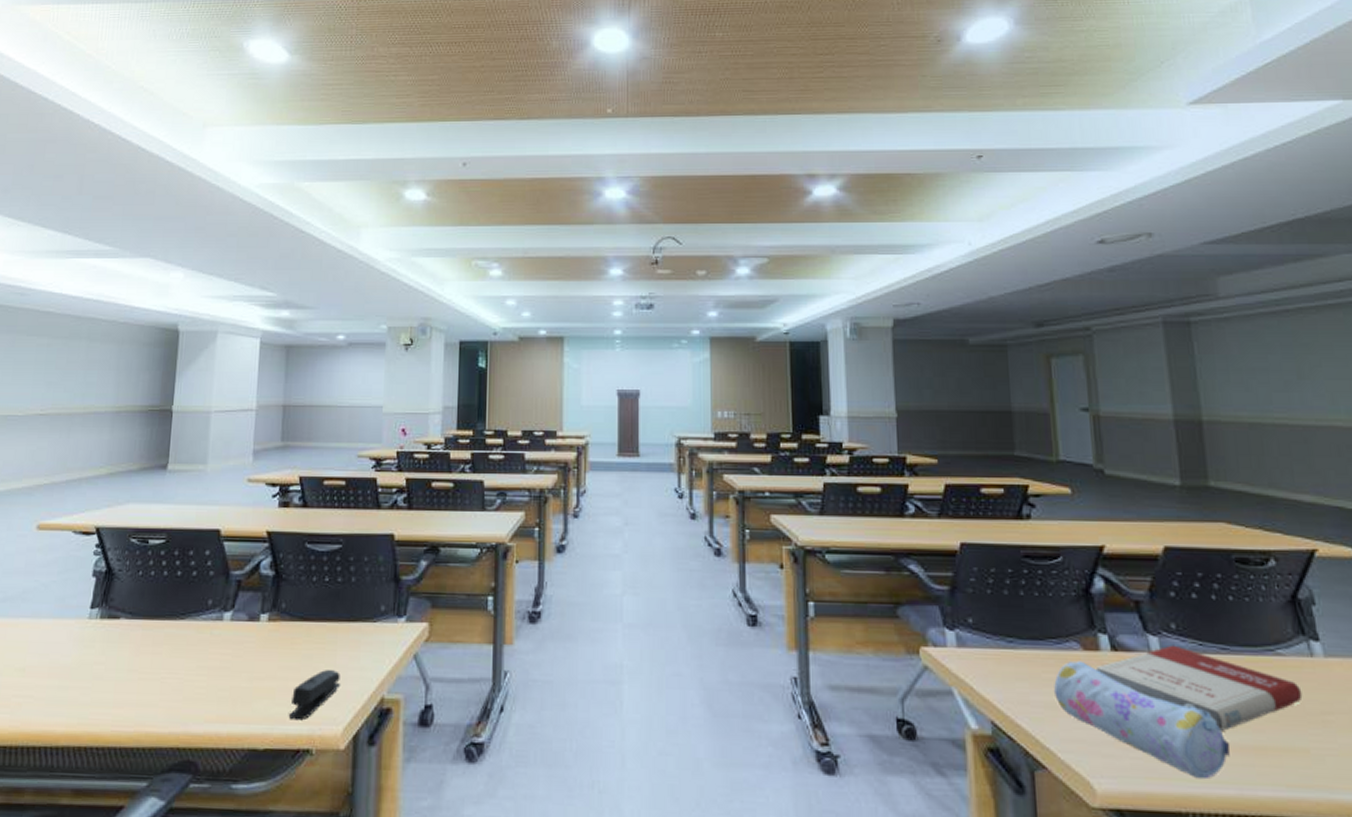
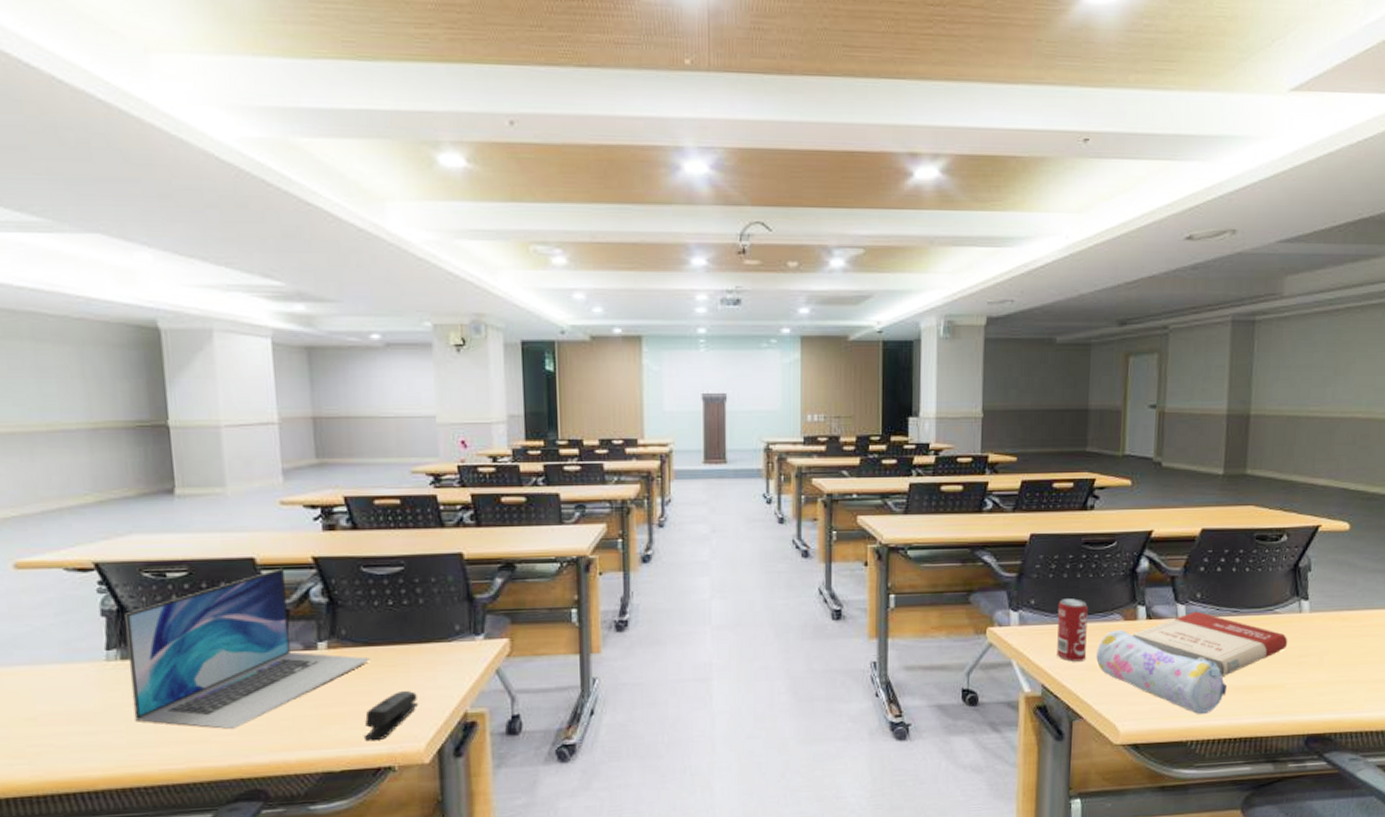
laptop: none [101,540,304,695] -> present [125,567,371,729]
beverage can: none [1000,619,1041,696] -> present [1057,598,1088,662]

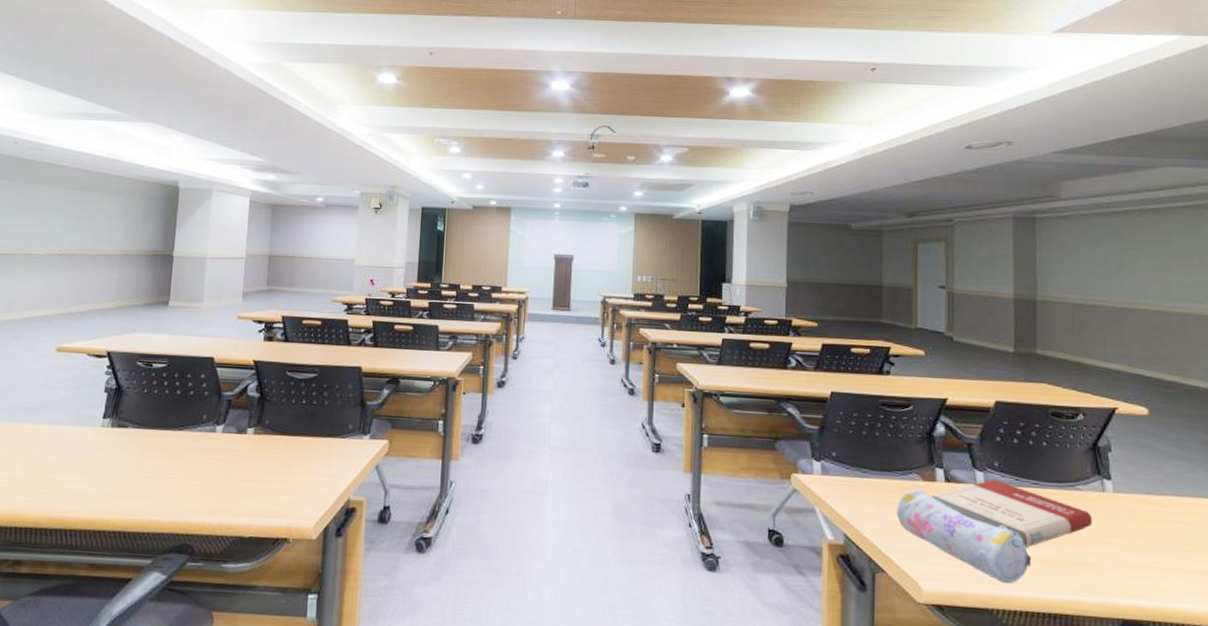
laptop: present [125,567,371,729] -> none [112,367,284,491]
stapler: present [365,690,418,742] -> none [271,474,314,515]
beverage can: present [1057,598,1088,662] -> none [857,454,887,516]

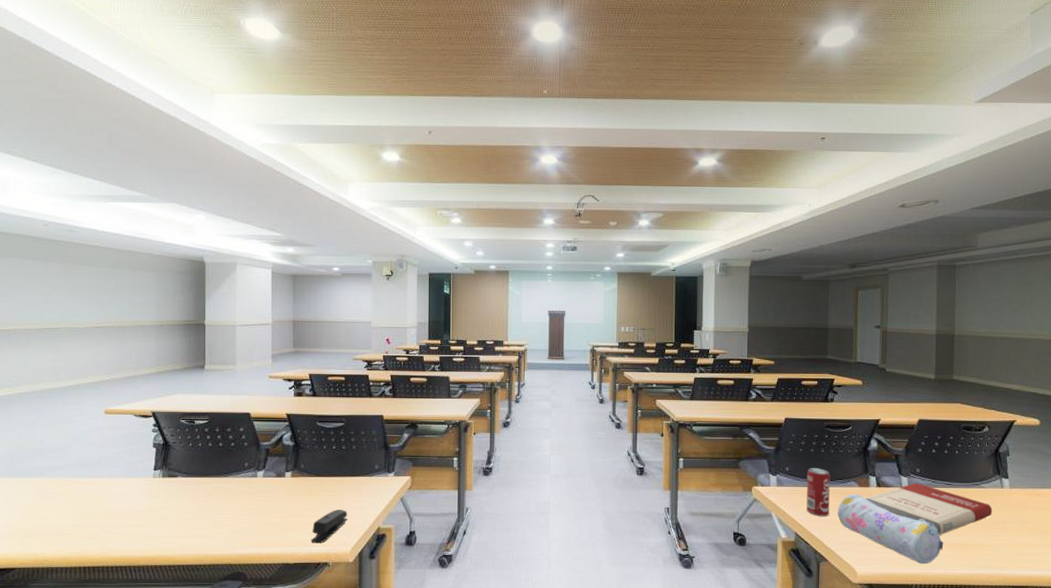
stapler: none [271,474,314,515] -> present [311,509,347,544]
beverage can: none [857,454,887,516] -> present [806,468,830,516]

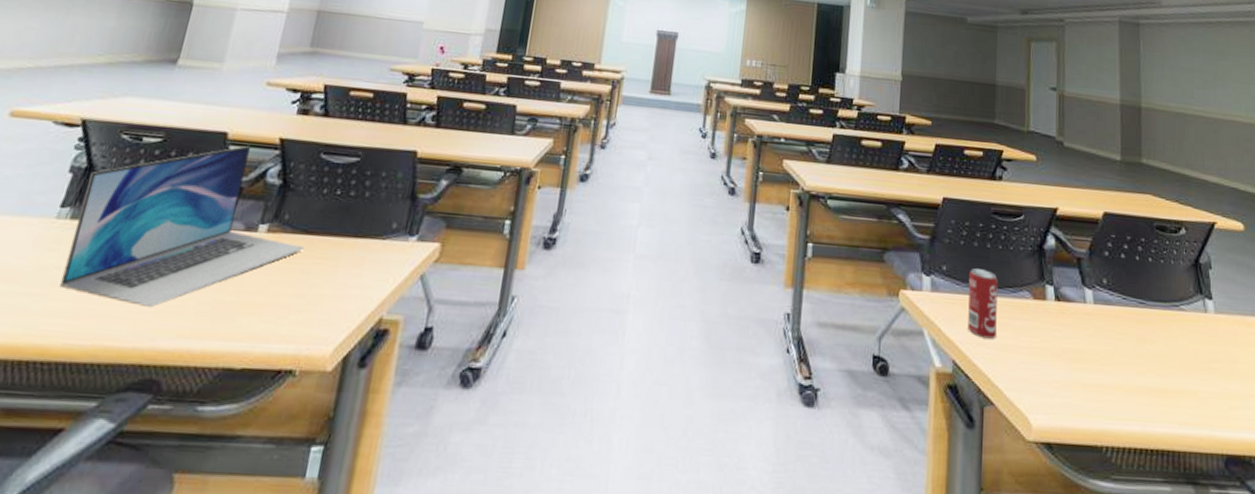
laptop: none [167,420,319,529] -> present [60,145,305,307]
stapler: present [311,509,347,544] -> none [275,286,339,339]
pencil case: present [837,493,944,564] -> none [1007,308,1140,417]
book: present [866,482,993,535] -> none [1042,297,1197,375]

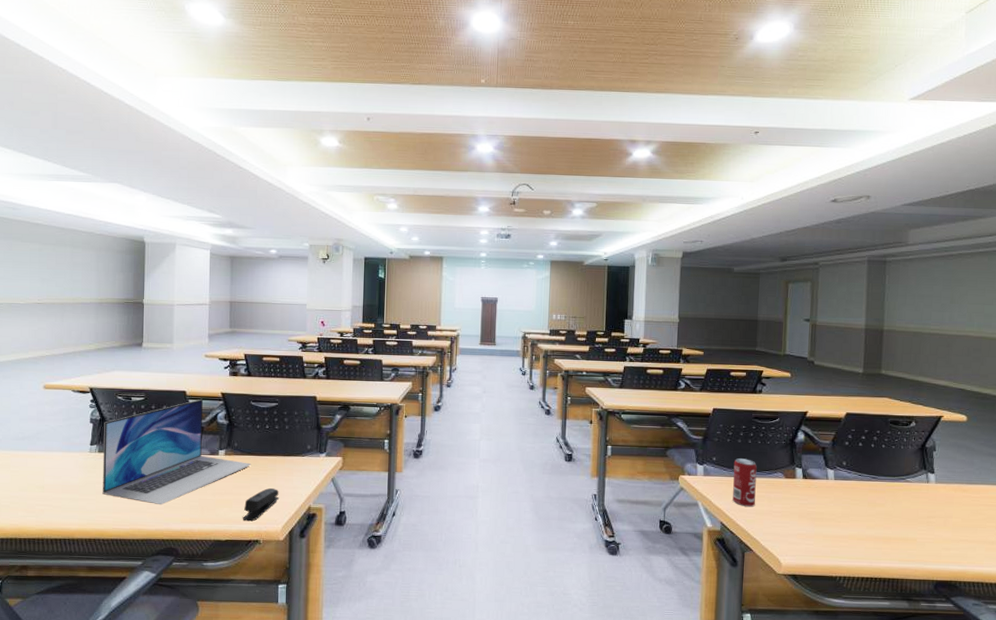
stapler: none [275,286,339,339] -> present [243,487,279,522]

